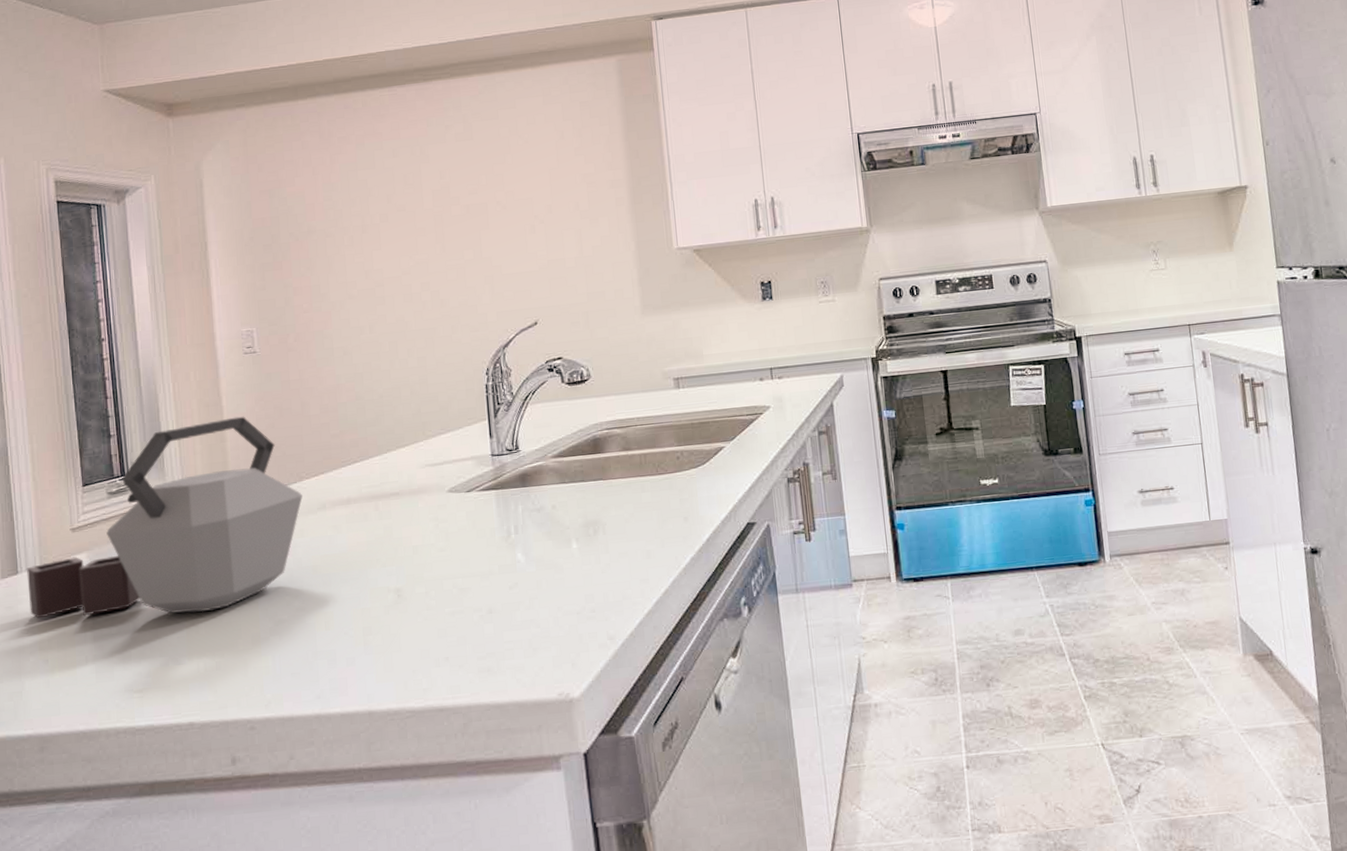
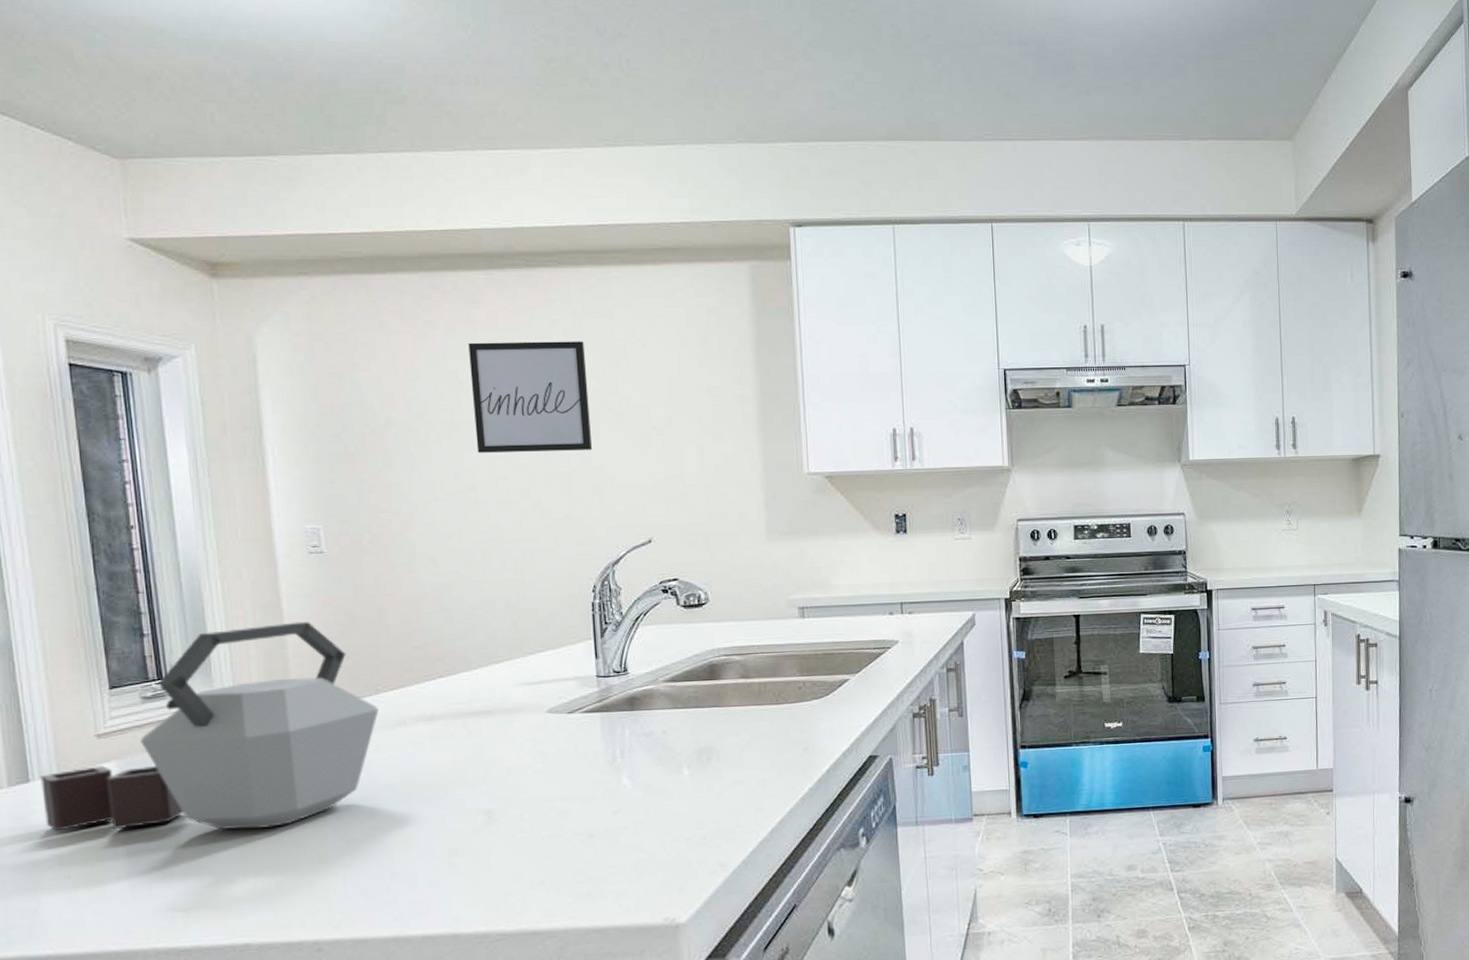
wall art: none [376,143,484,252] -> present [468,341,593,453]

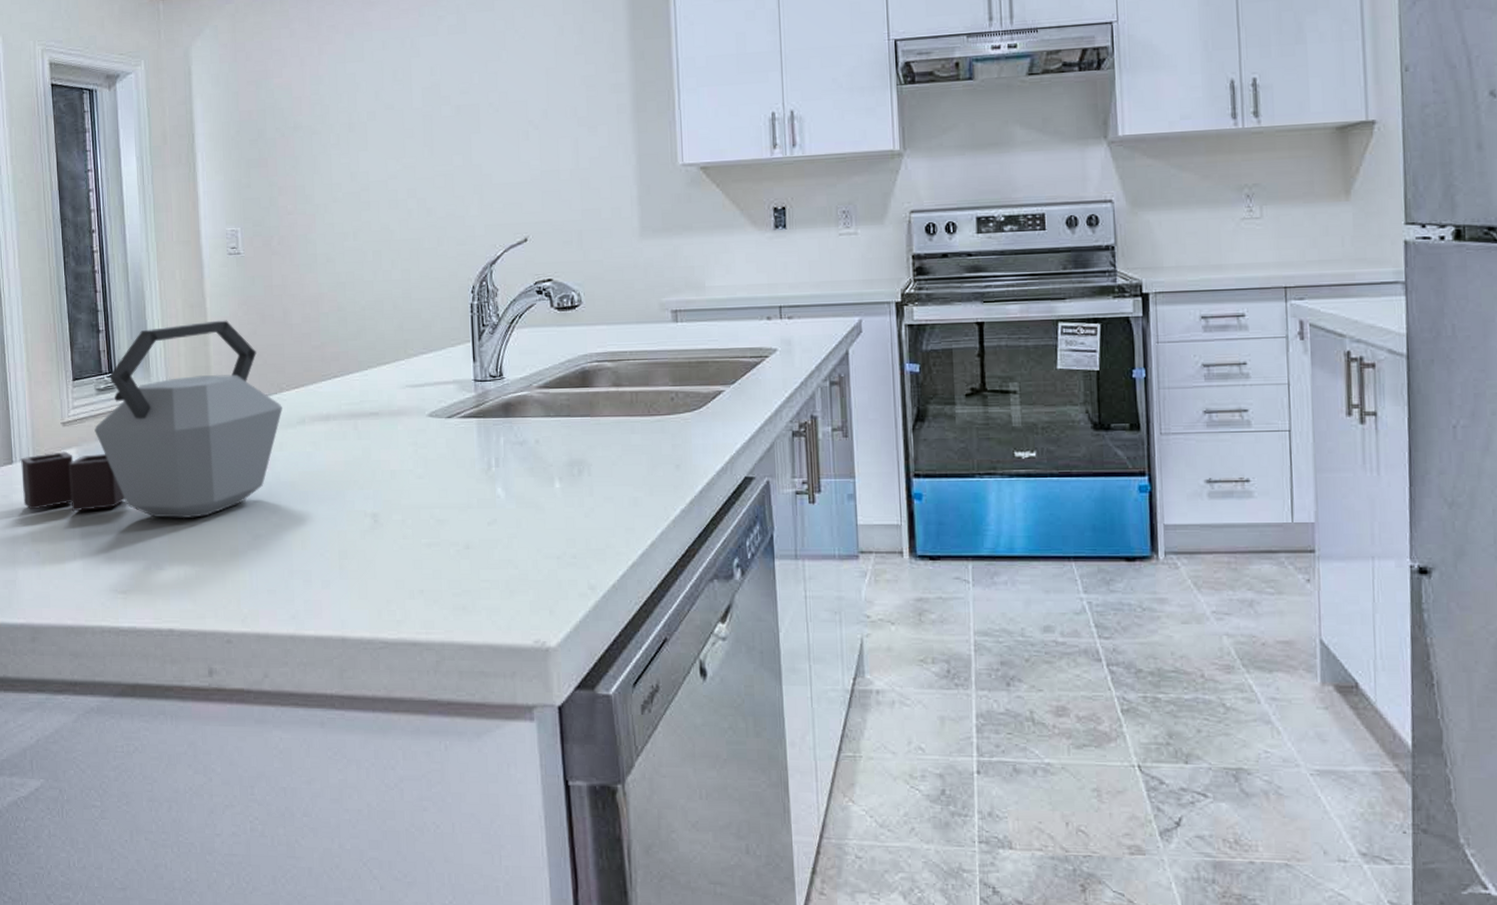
wall art: present [468,341,593,453] -> none [365,36,474,153]

